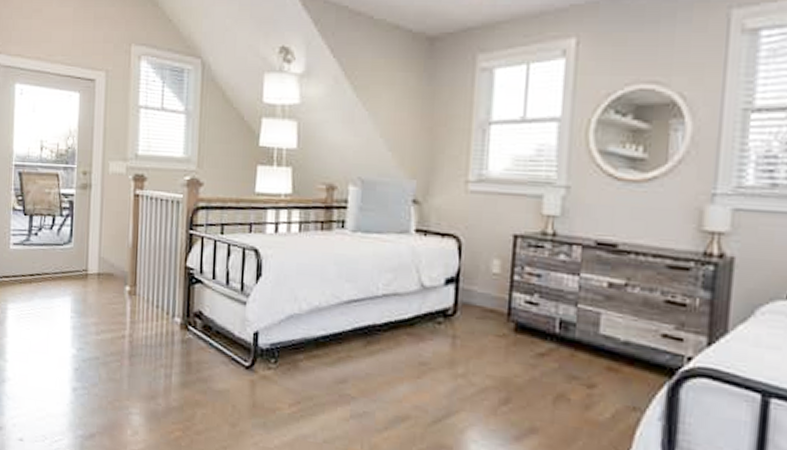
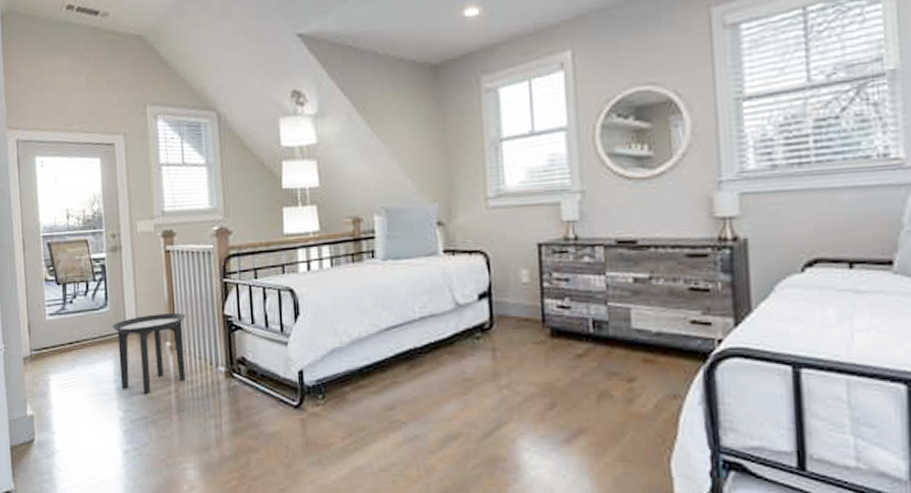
side table: none [74,256,148,335] -> present [112,313,186,393]

